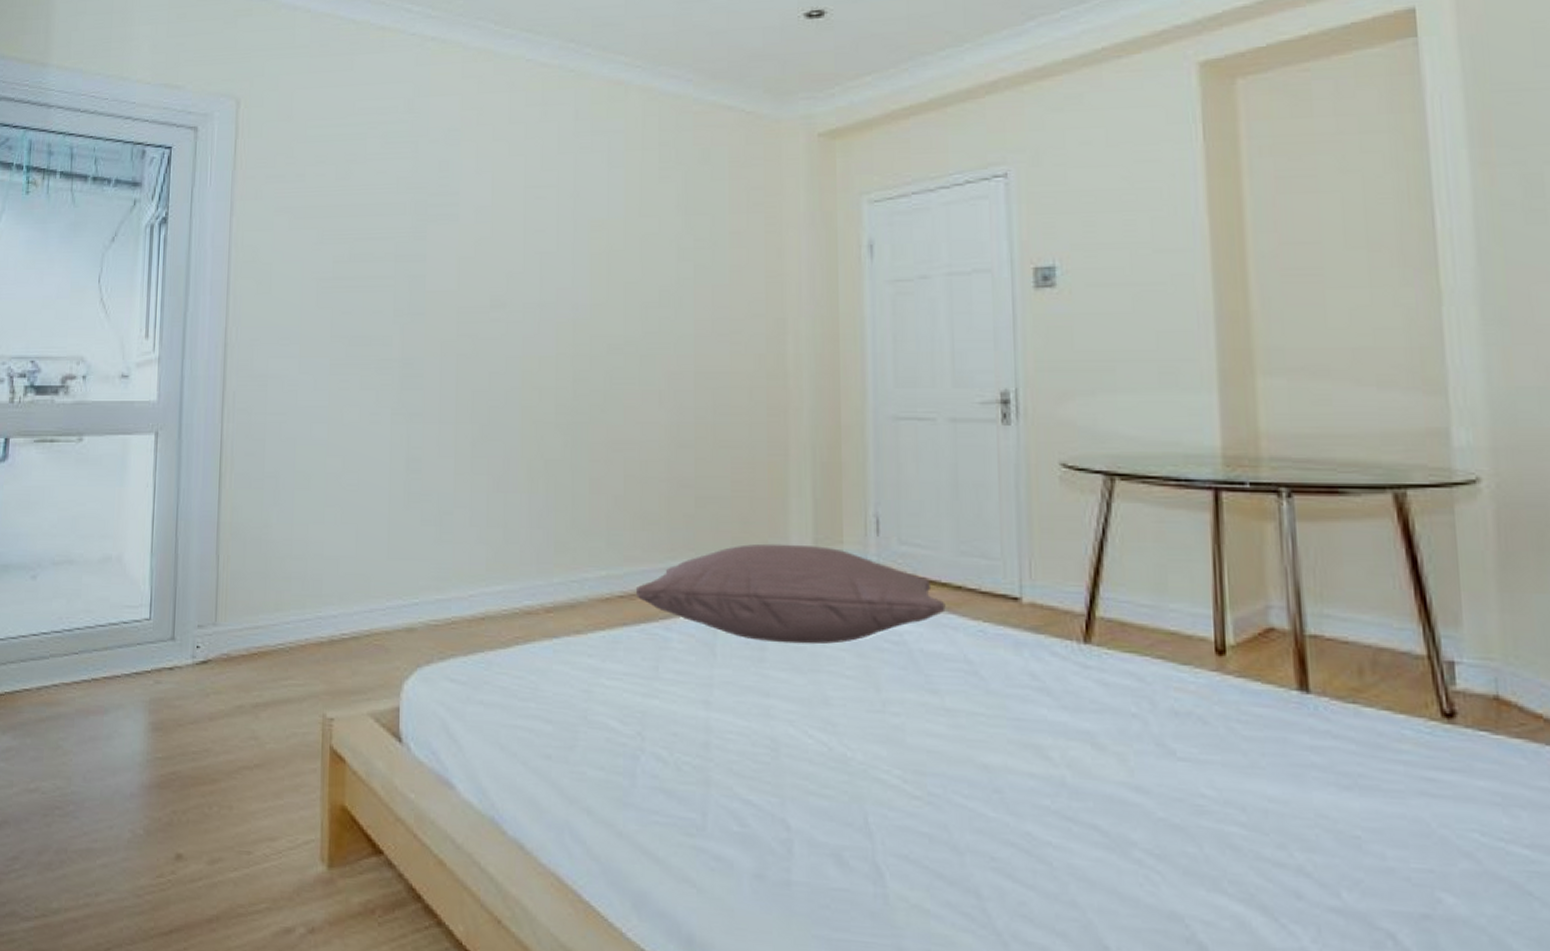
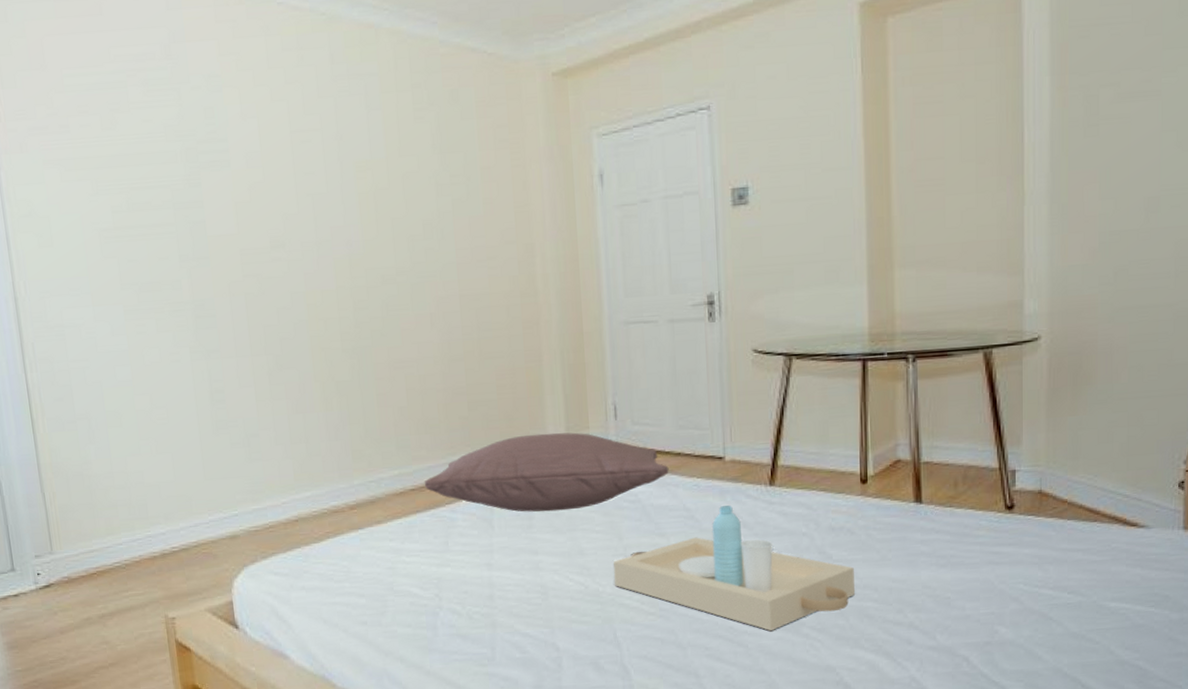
serving tray: none [868,663,1211,847] -> present [614,505,855,631]

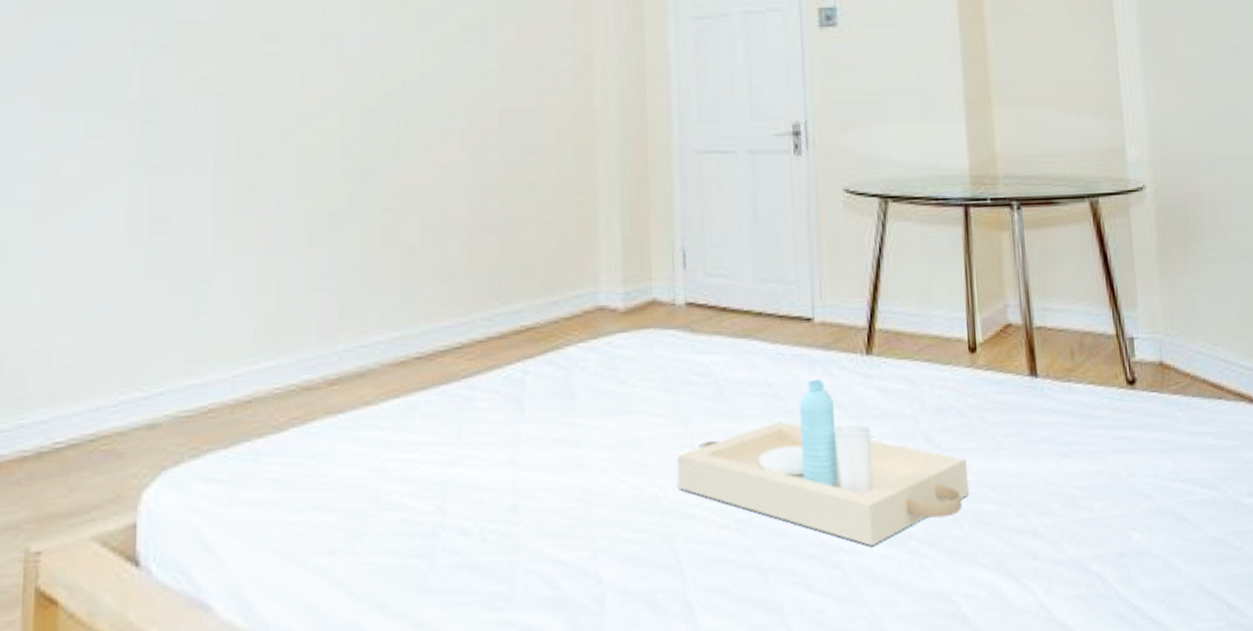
pillow: present [424,432,669,512] -> none [434,284,748,389]

